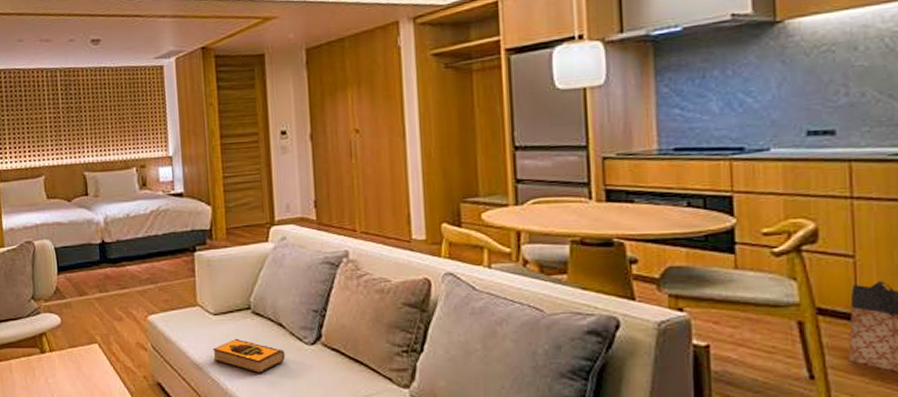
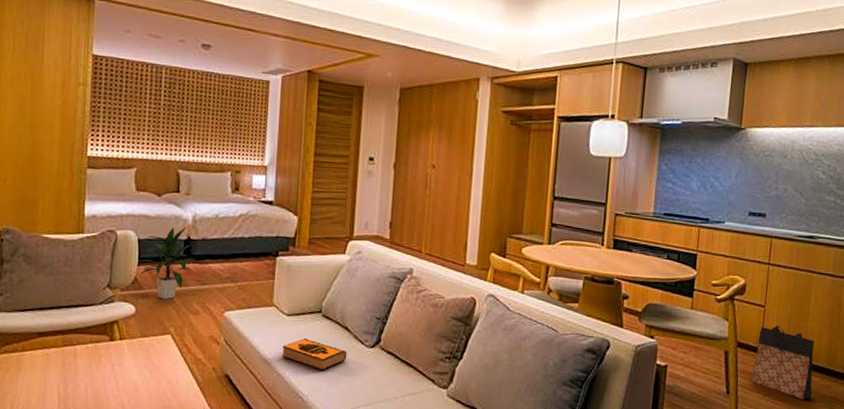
indoor plant: none [55,230,112,308] -> present [136,227,195,300]

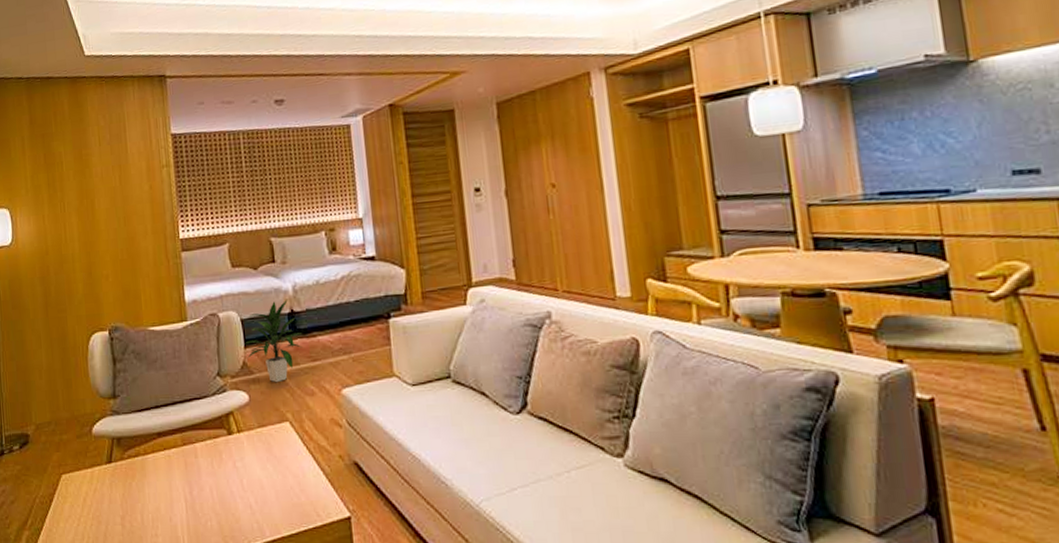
hardback book: present [282,337,347,370] -> none [412,410,490,447]

